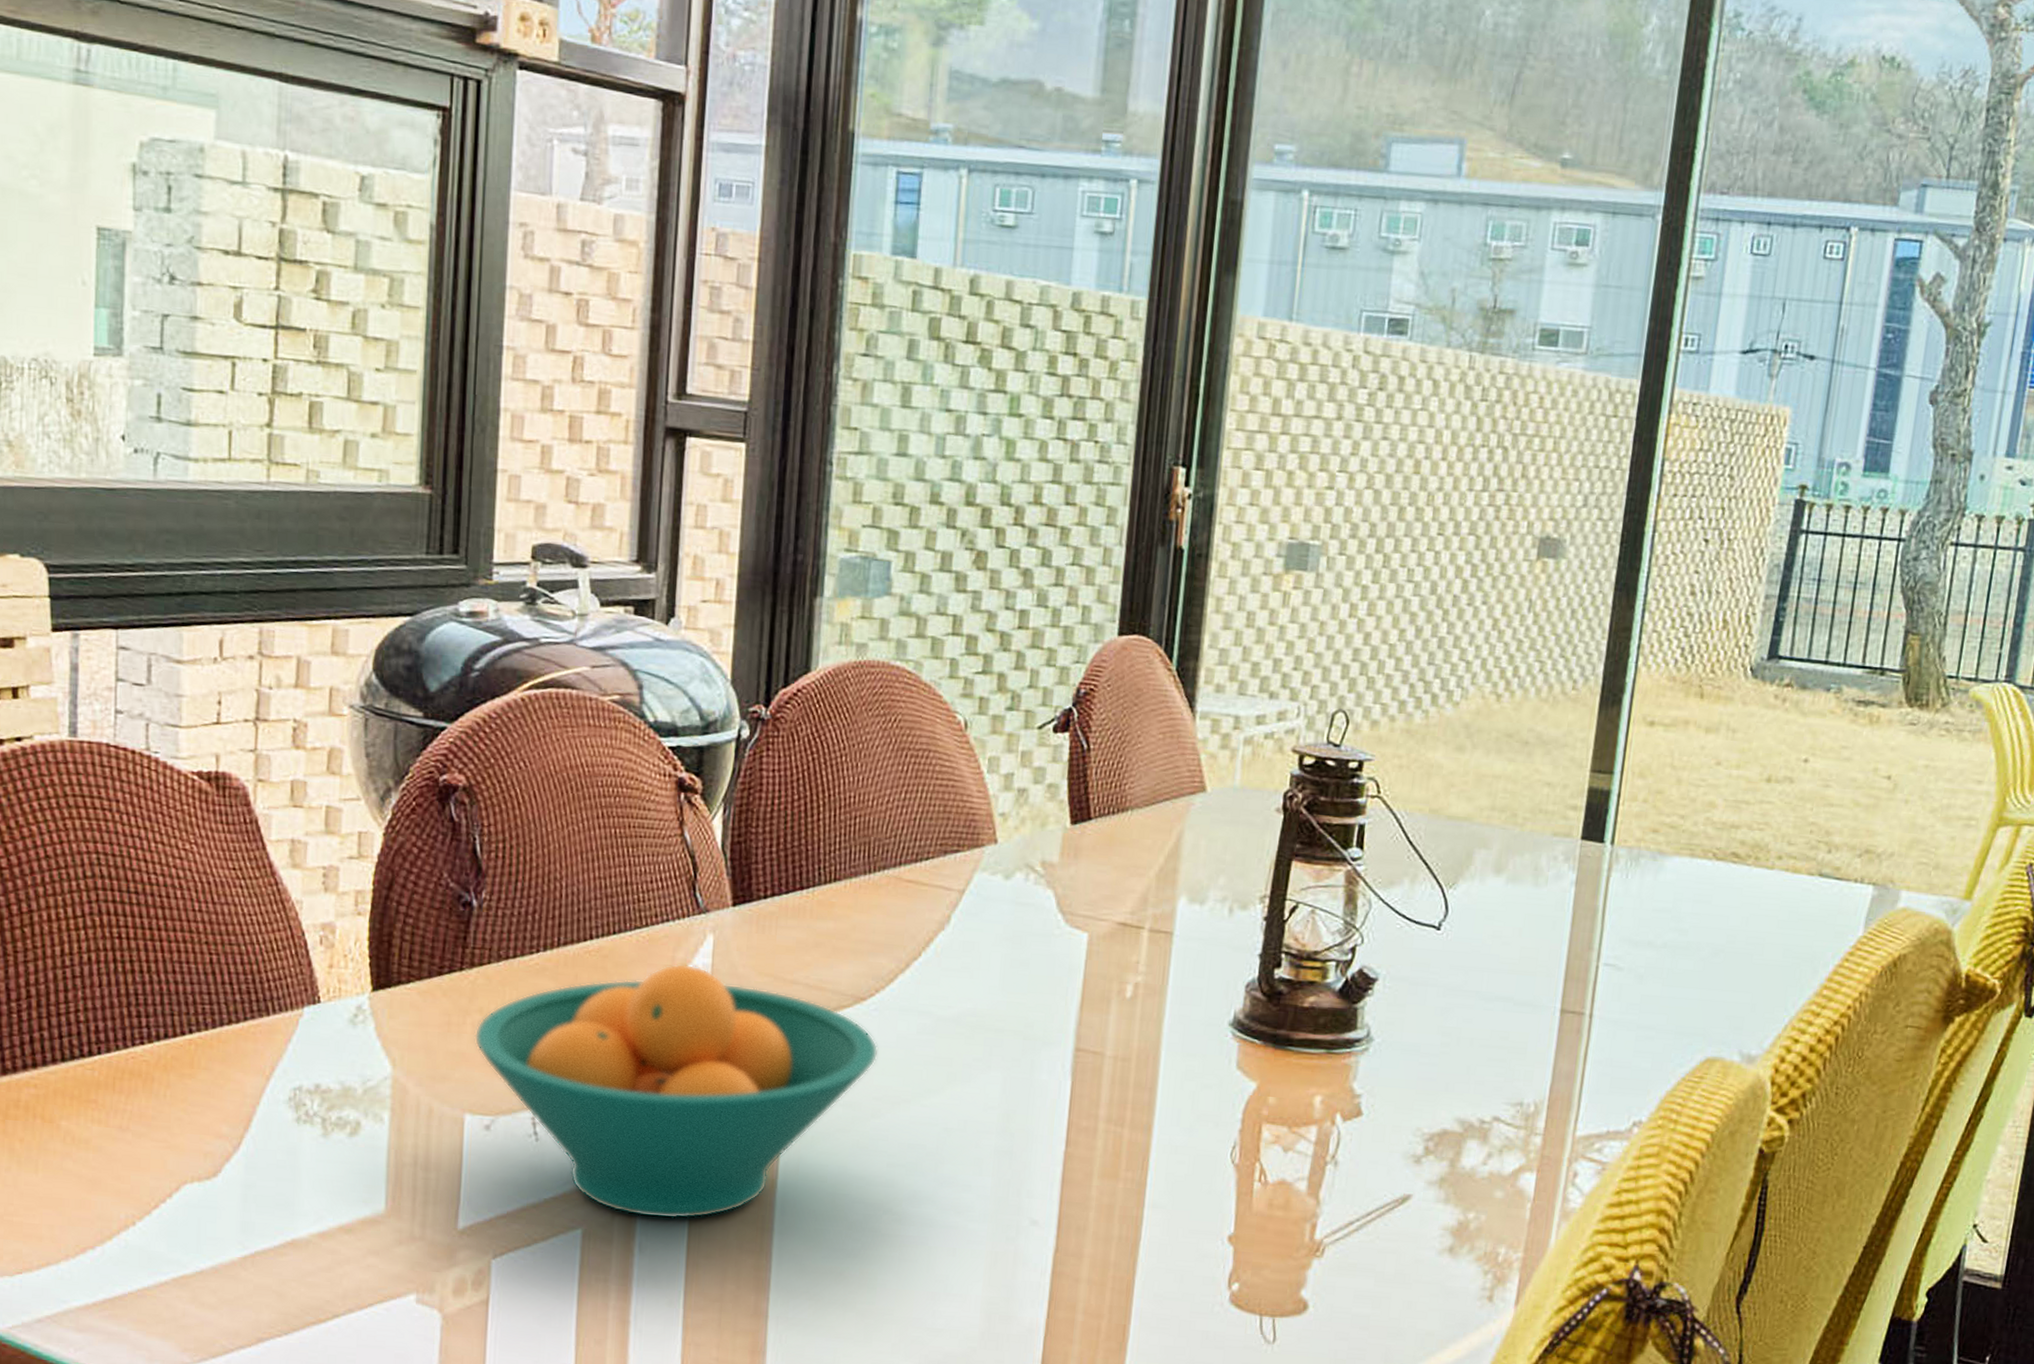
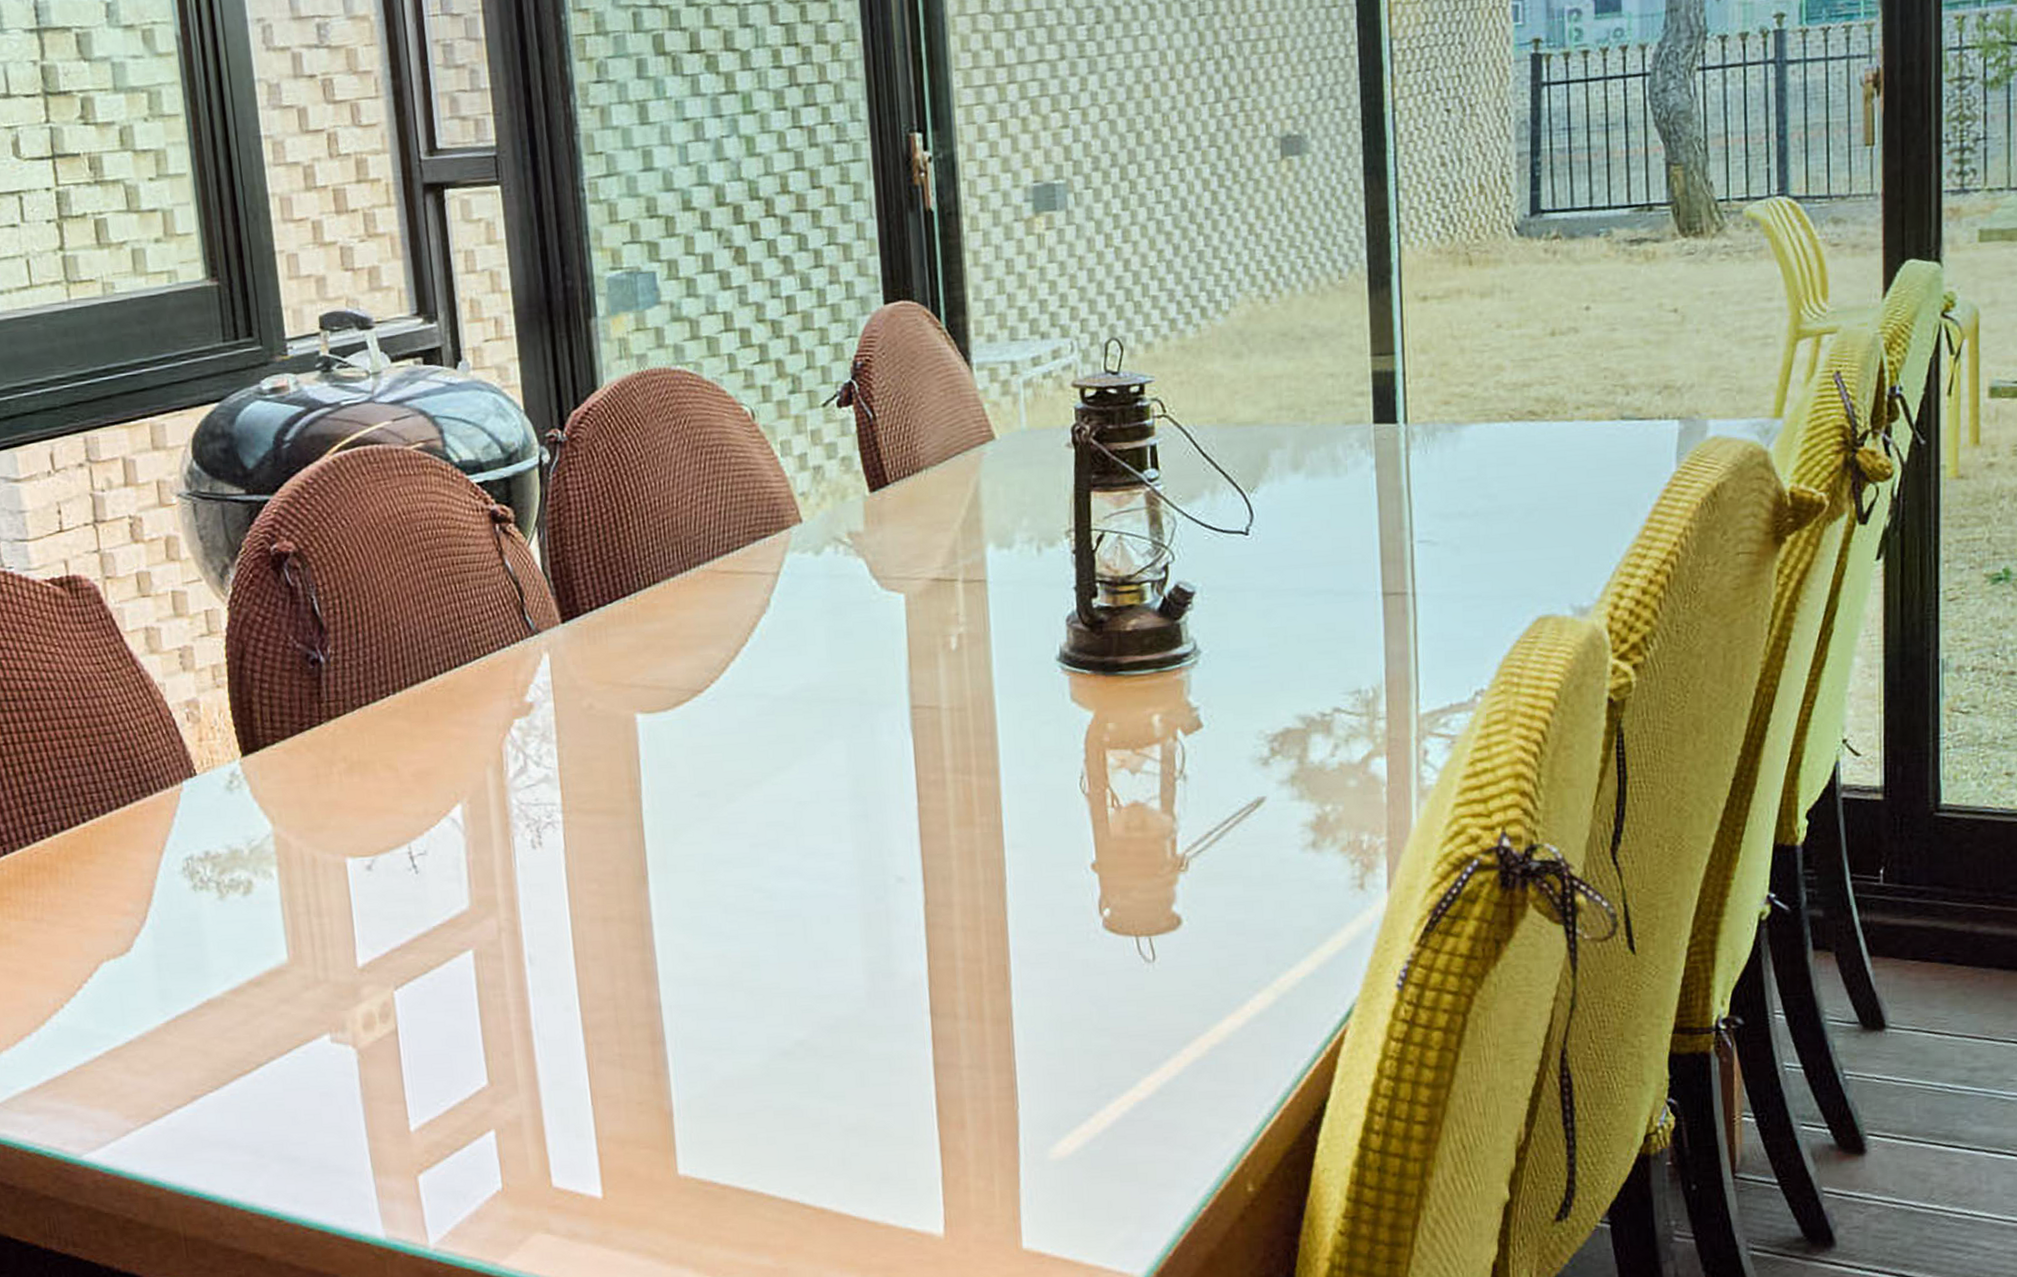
fruit bowl: present [474,963,879,1219] -> none [342,684,724,930]

